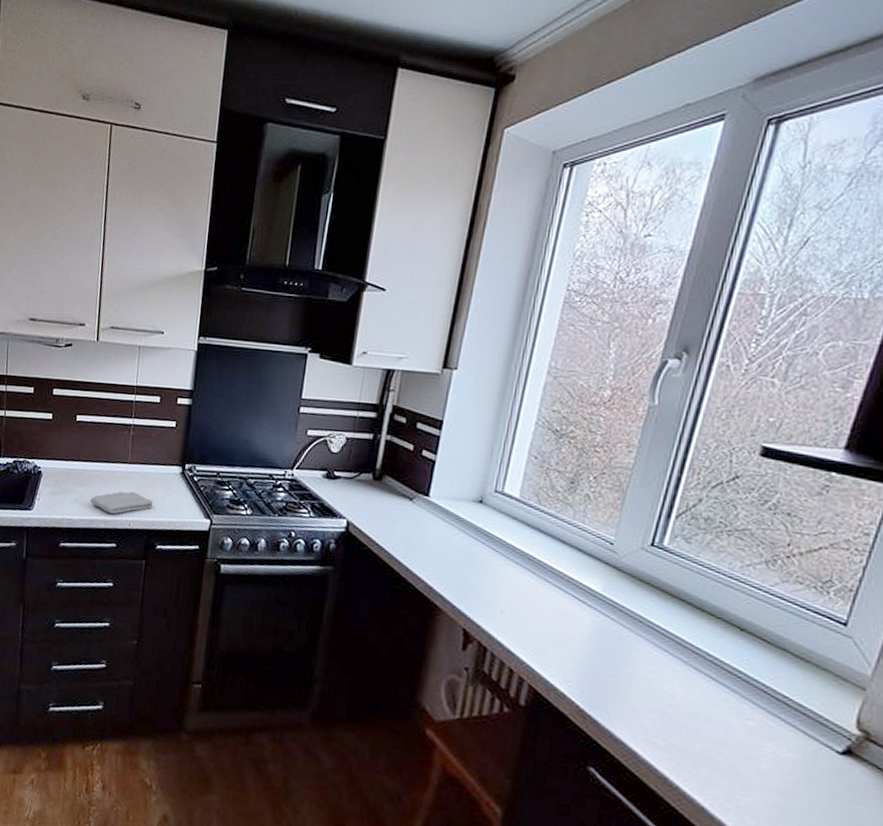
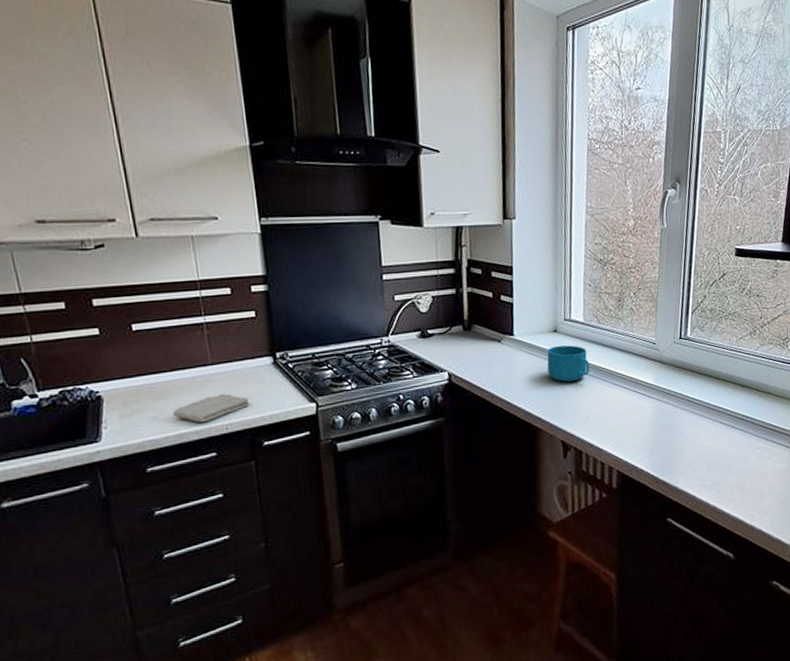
cup: none [462,518,518,565] -> present [547,345,590,382]

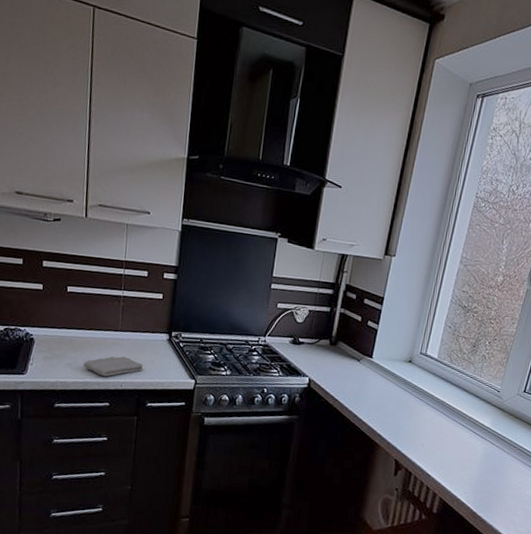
cup: present [547,345,590,382] -> none [396,375,436,410]

